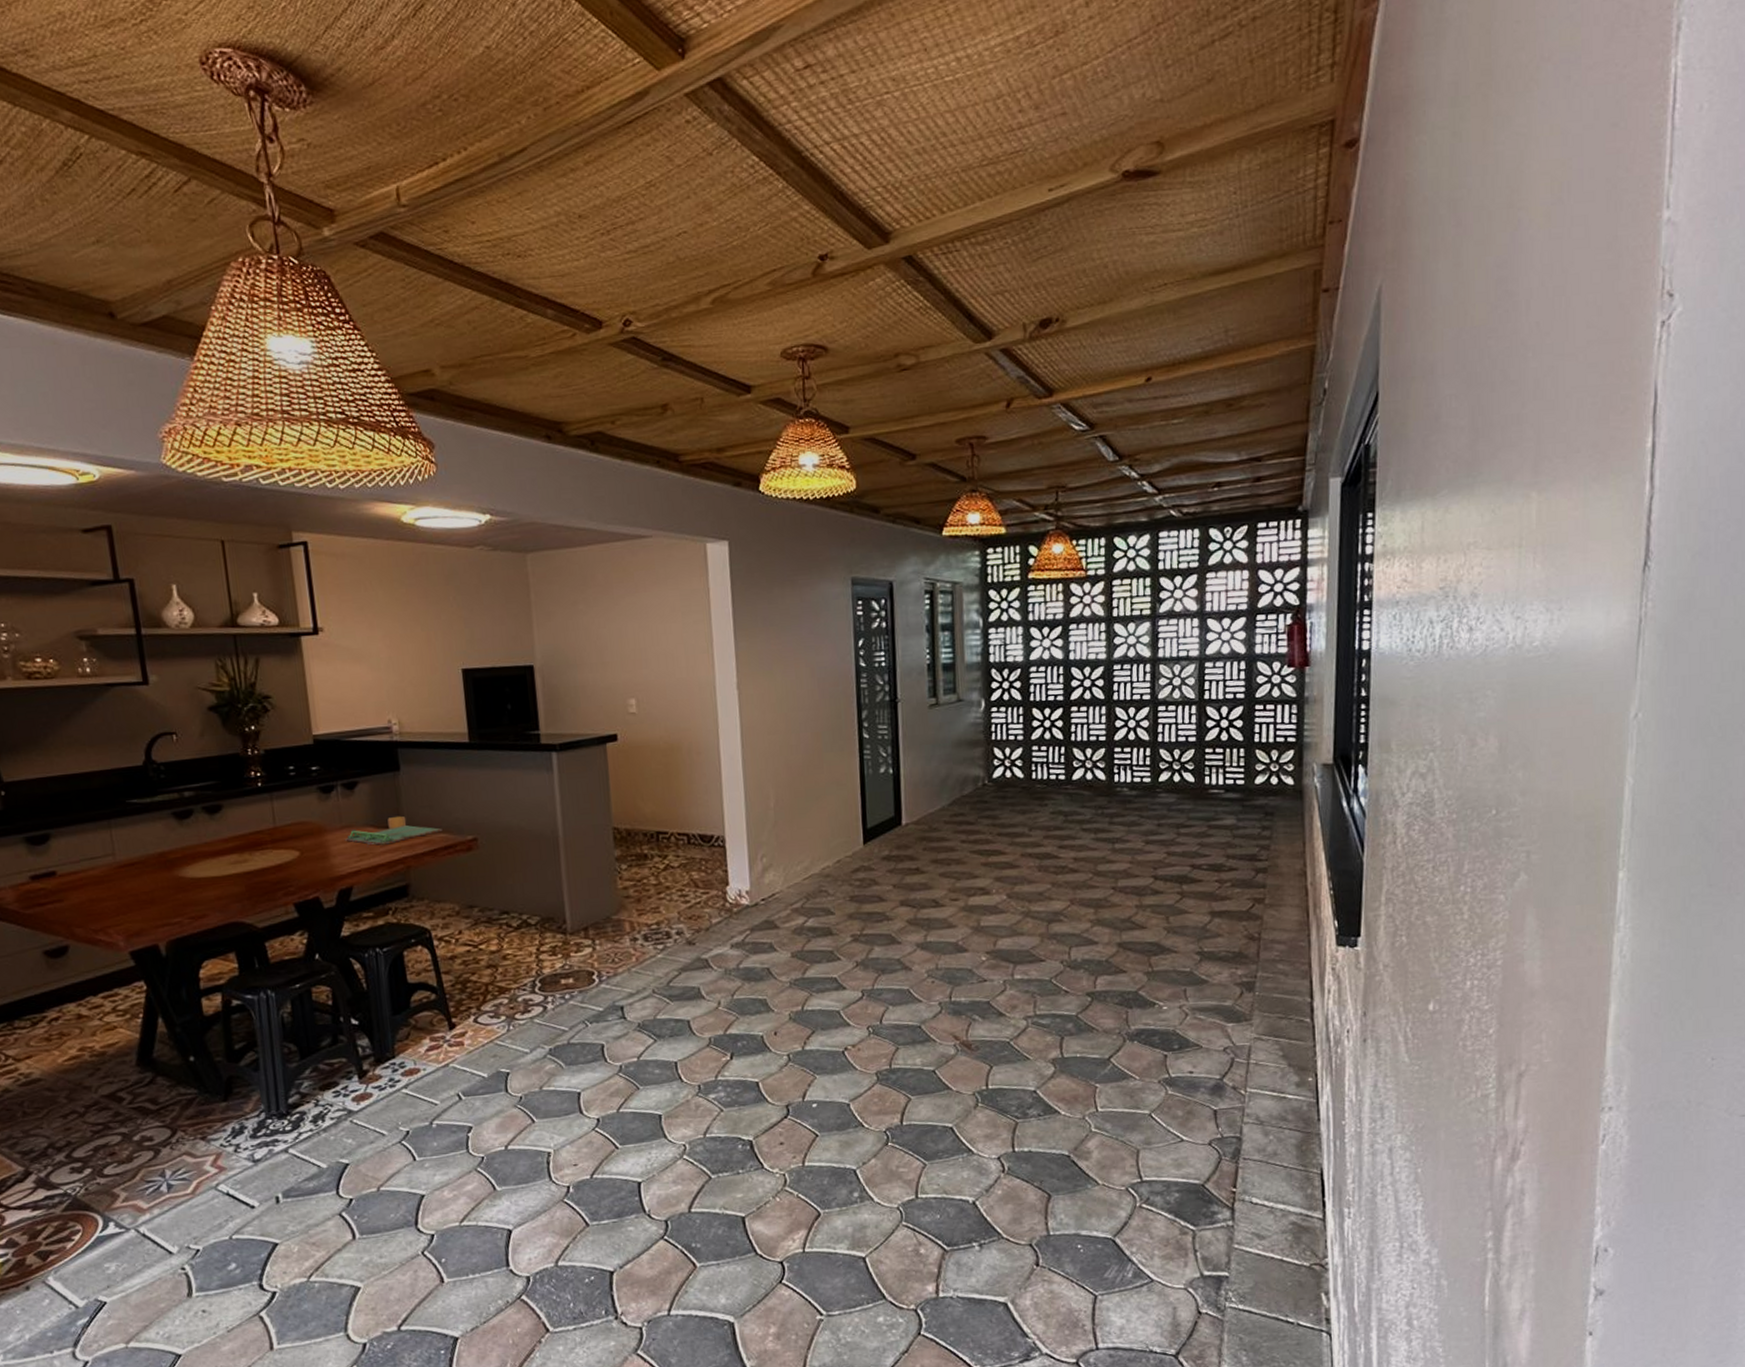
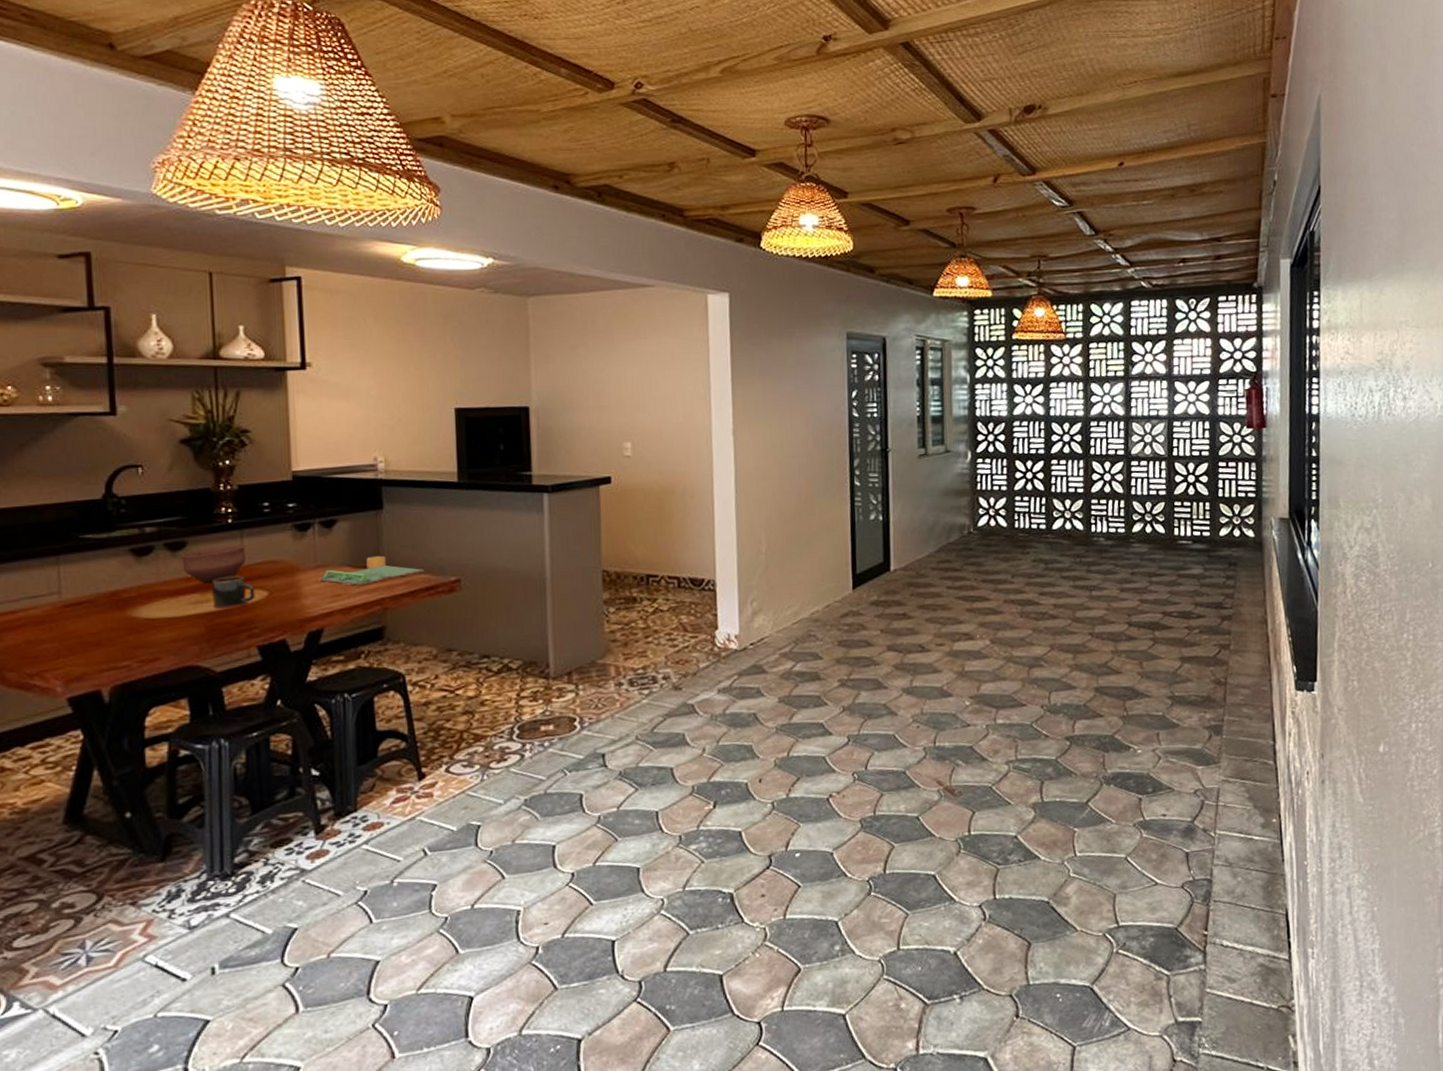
bowl: none [217,806,277,844] -> present [180,544,246,583]
mug: none [247,836,288,868] -> present [211,575,255,609]

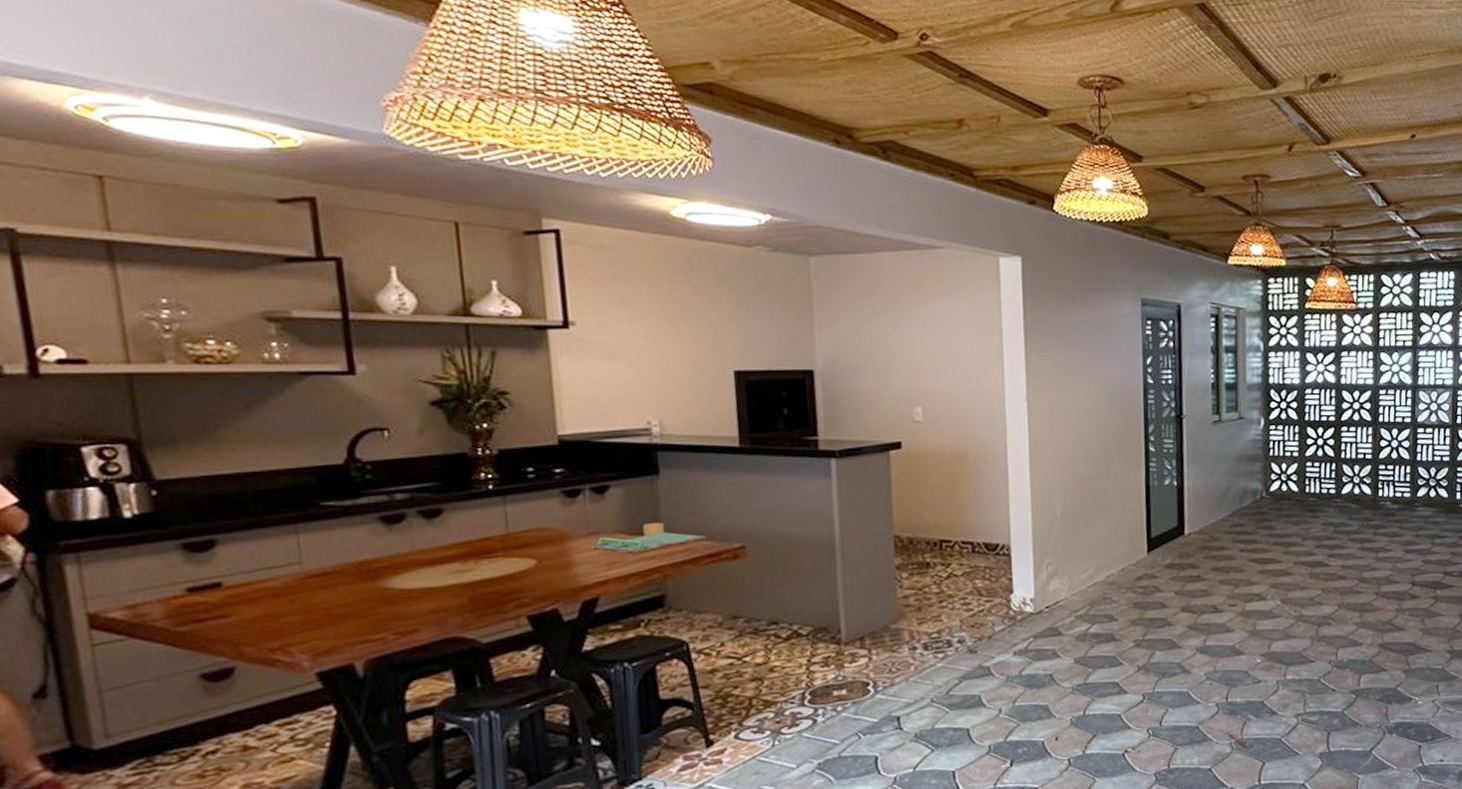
bowl: present [180,544,246,583] -> none [436,511,511,552]
mug: present [211,575,255,609] -> none [473,543,522,578]

